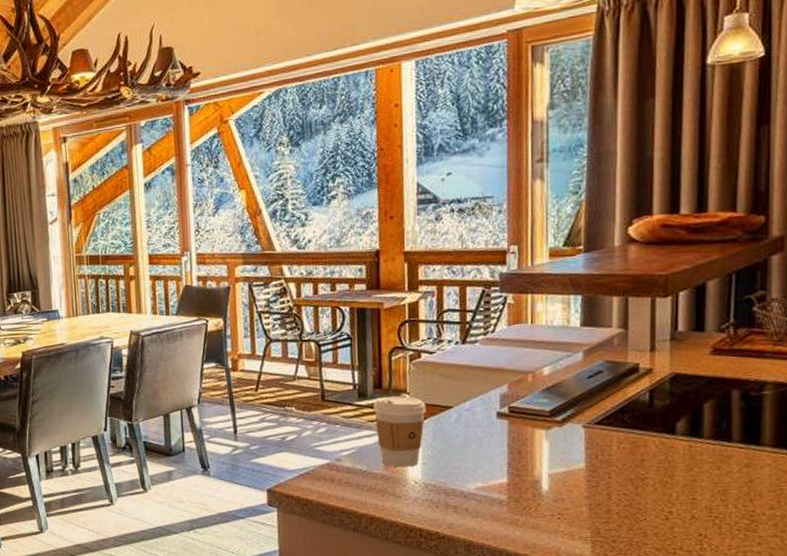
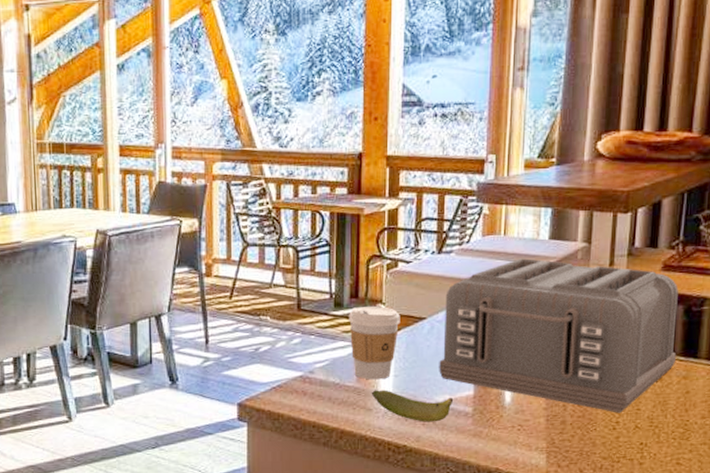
banana: none [399,477,486,510] -> present [371,390,454,422]
toaster: none [469,346,734,503] -> present [439,258,678,413]

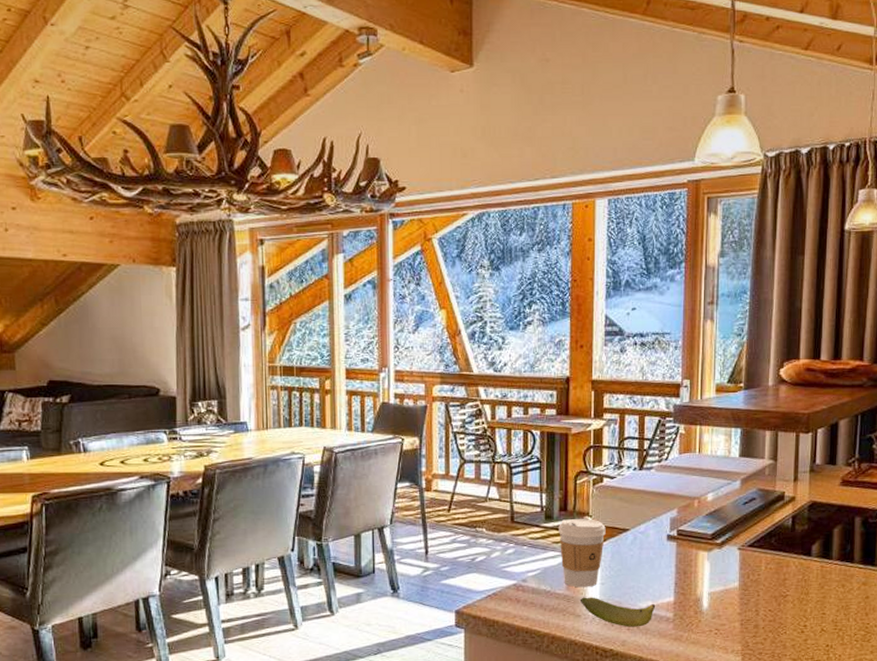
toaster: present [439,258,678,413] -> none [642,474,856,618]

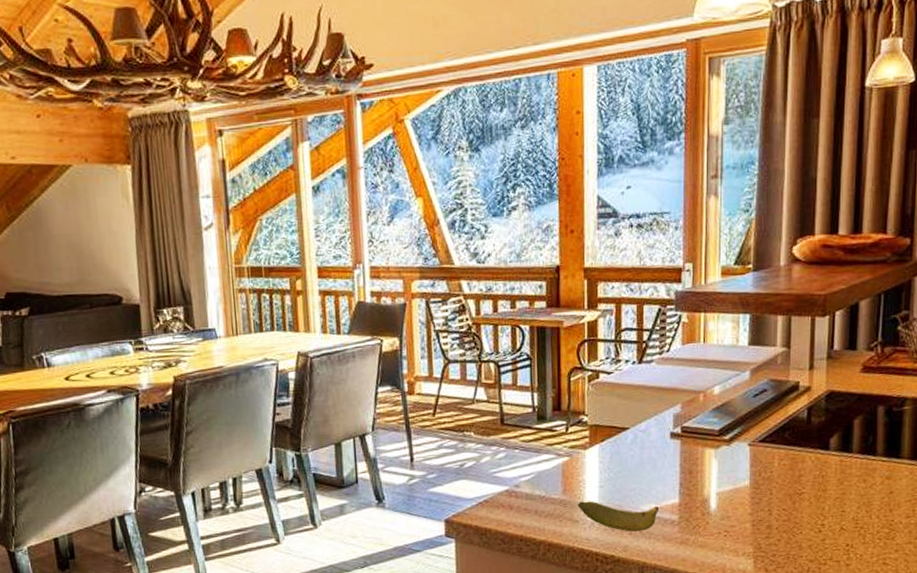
coffee cup: present [559,519,606,588] -> none [552,418,604,492]

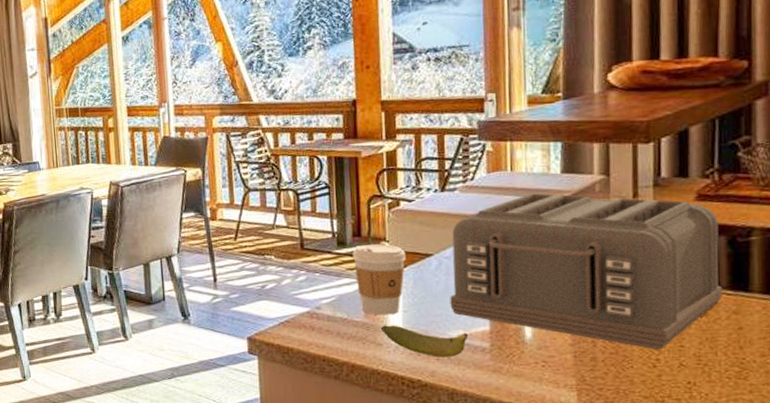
coffee cup: none [552,418,604,492] -> present [353,244,406,315]
toaster: none [643,365,879,516] -> present [450,193,722,350]

